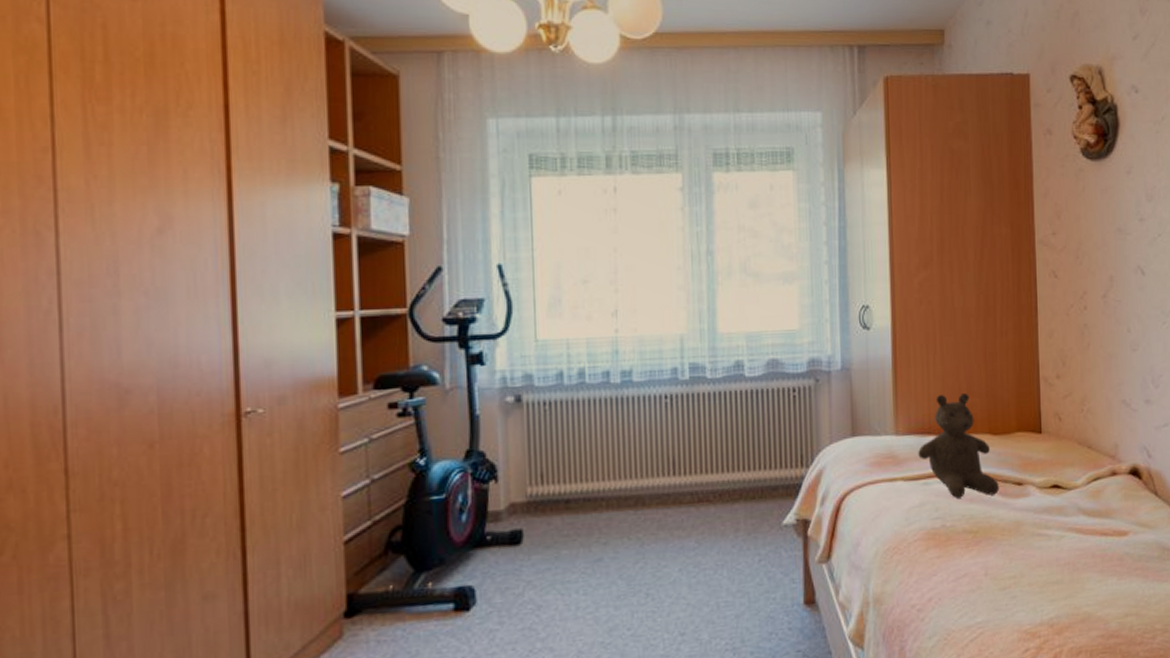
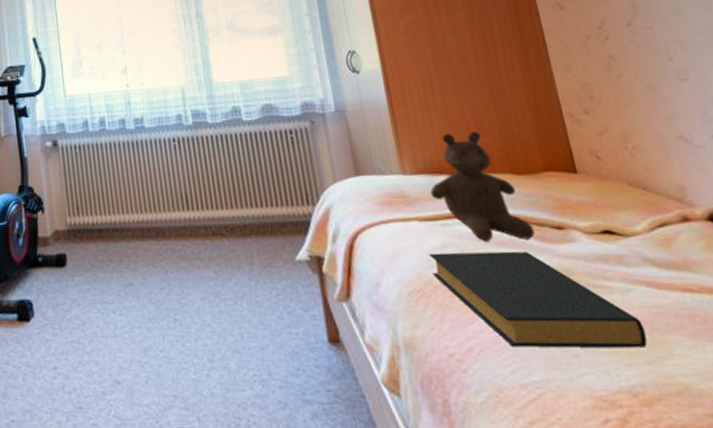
hardback book: none [908,506,1068,594] -> present [428,251,648,349]

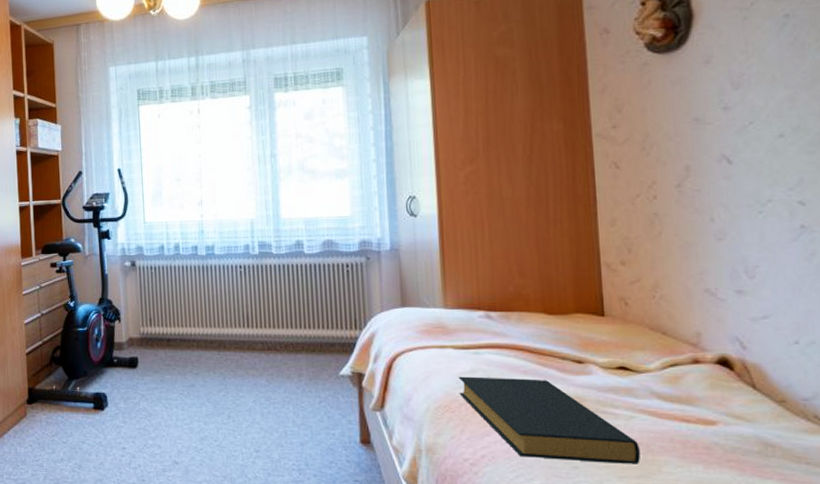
teddy bear: present [430,132,535,241] -> none [467,275,556,370]

